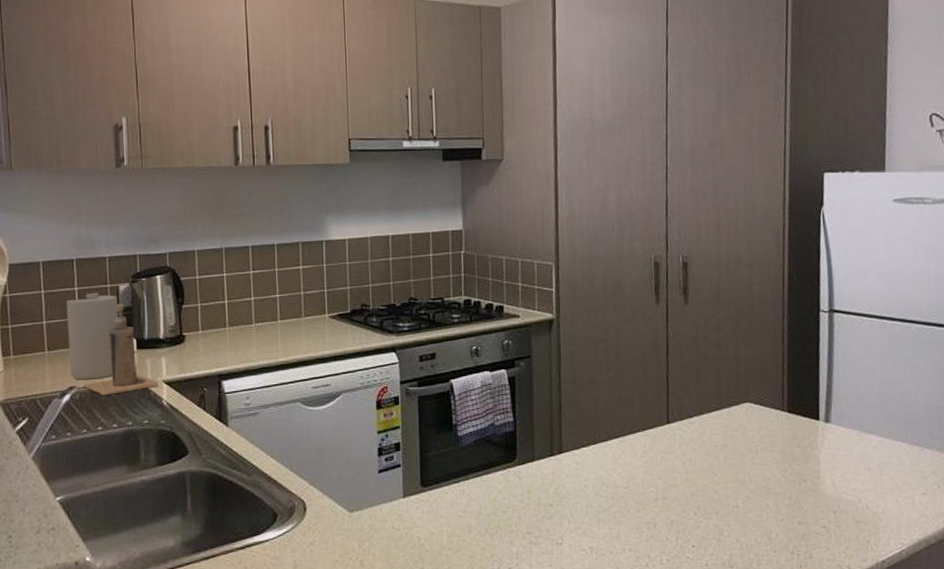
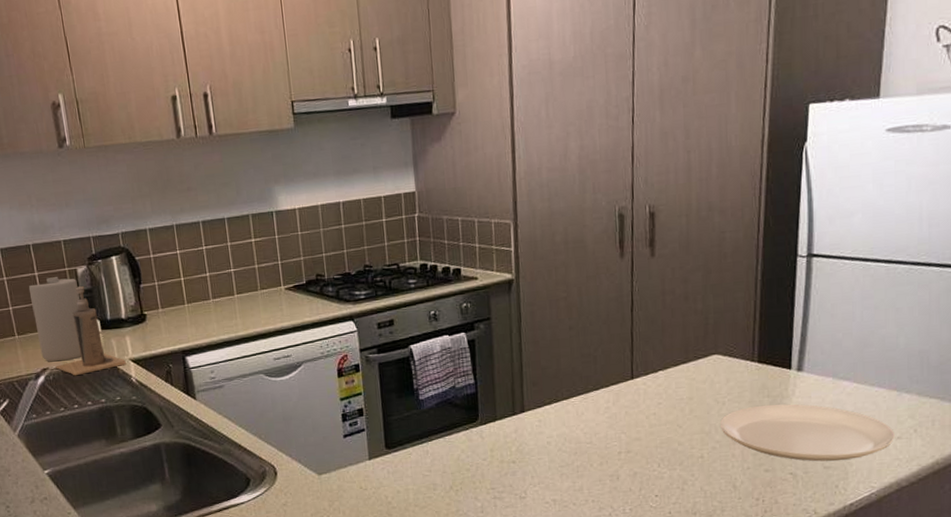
plate: none [753,454,920,515] -> present [719,403,895,462]

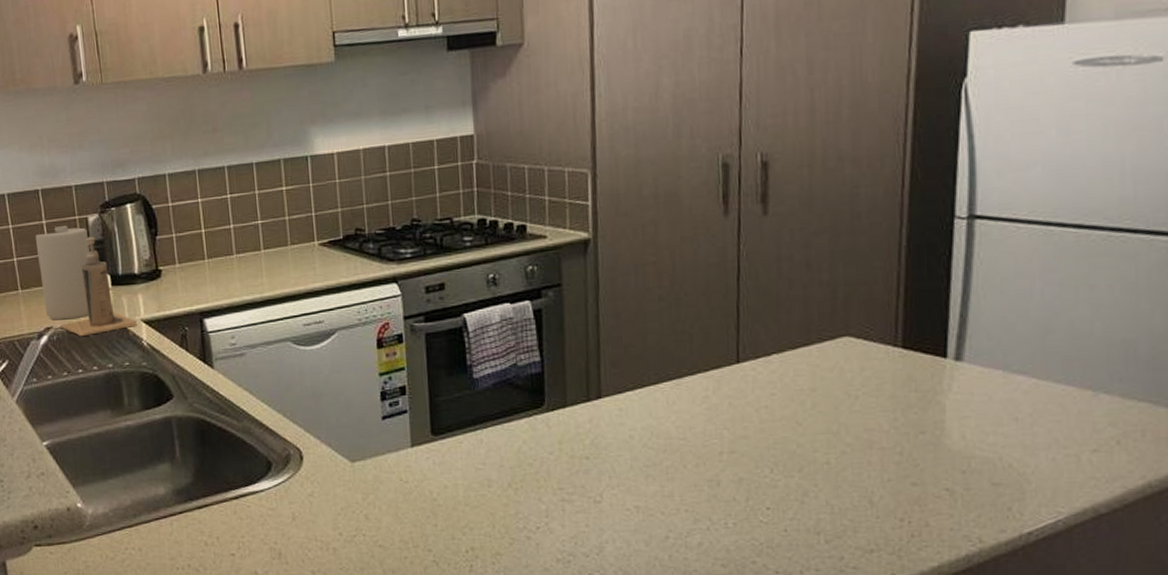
plate: present [719,403,895,462] -> none [851,400,1089,476]

